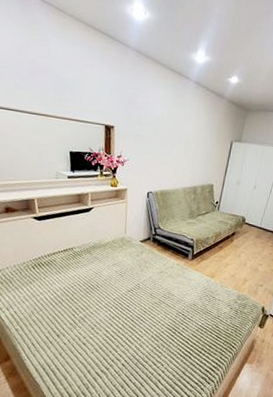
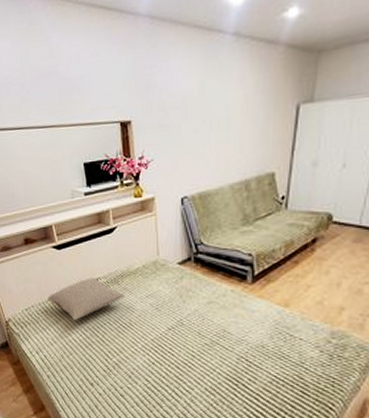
pillow: none [24,246,95,282] -> present [48,277,125,321]

